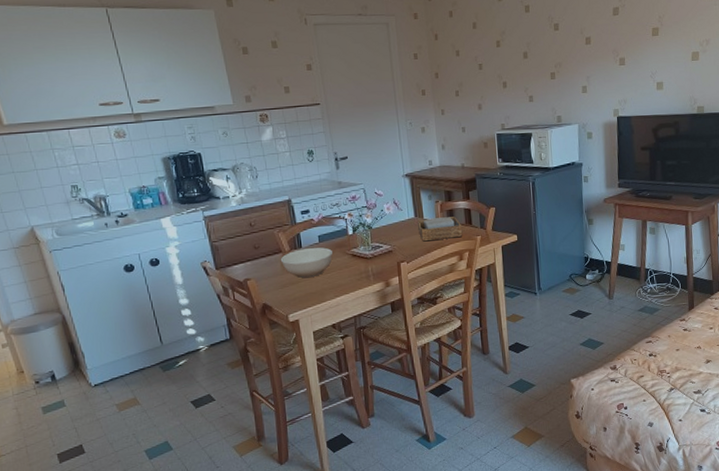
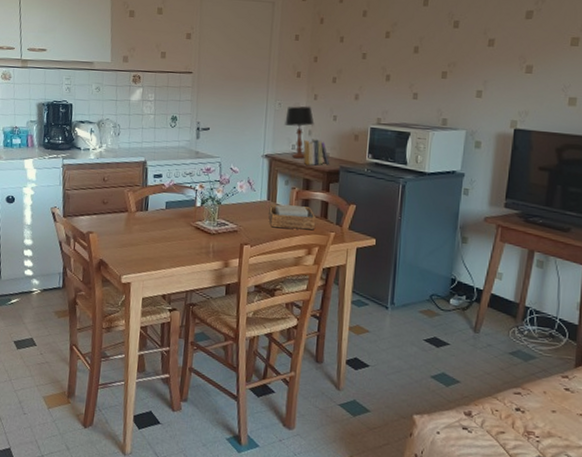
bowl: present [280,247,333,278] -> none [125,212,178,243]
table lamp: none [418,121,446,174] -> present [285,106,314,159]
books: none [439,152,465,178] -> present [303,139,329,166]

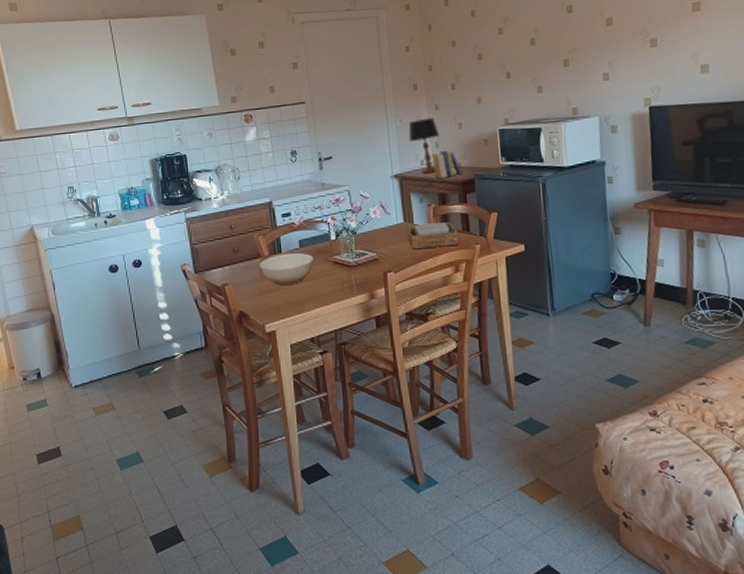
bowl: none [125,212,178,243] -> present [259,252,314,286]

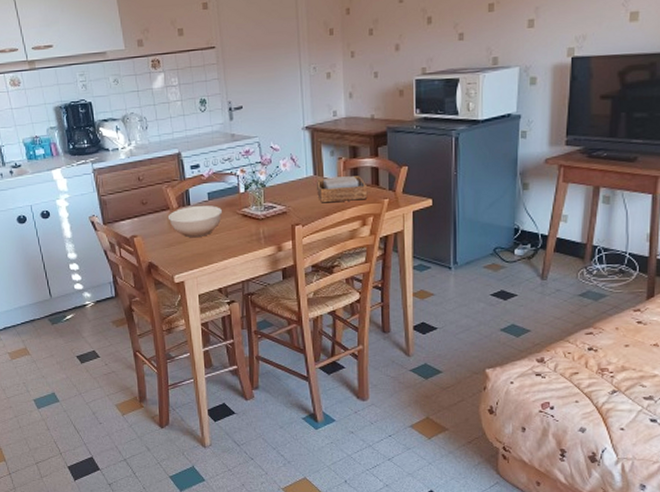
table lamp: present [409,117,440,174] -> none [322,65,354,126]
books: present [432,150,462,179] -> none [345,101,375,131]

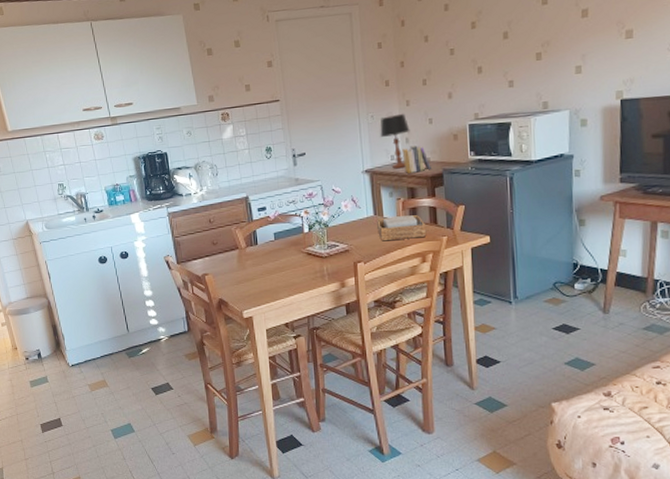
bowl: present [167,205,223,238] -> none [236,244,289,276]
table lamp: none [322,65,354,126] -> present [380,113,410,169]
books: none [345,101,375,131] -> present [402,145,431,173]

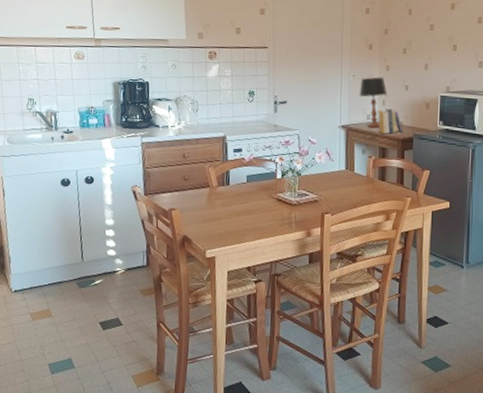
napkin holder: present [376,215,427,242] -> none [346,173,393,197]

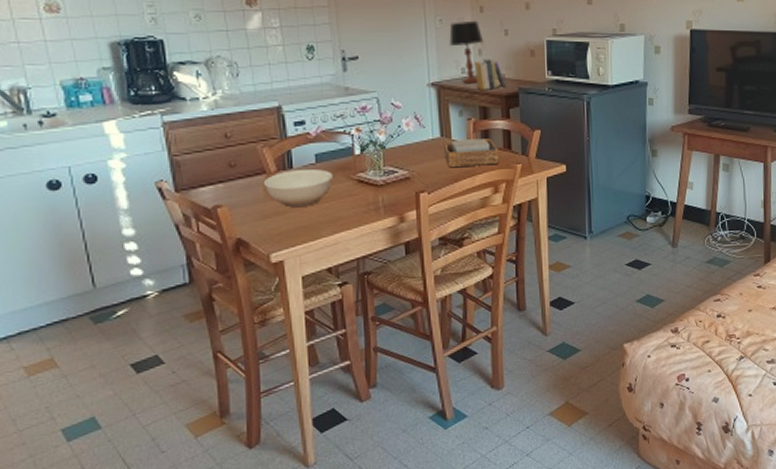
bowl: none [206,186,259,216] -> present [263,168,334,208]
napkin holder: none [346,173,393,197] -> present [443,139,500,168]

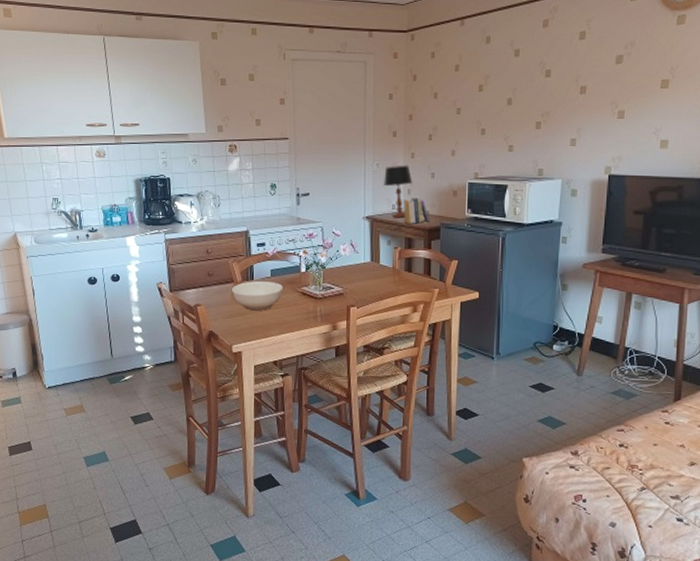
napkin holder: present [443,139,500,168] -> none [372,264,420,288]

